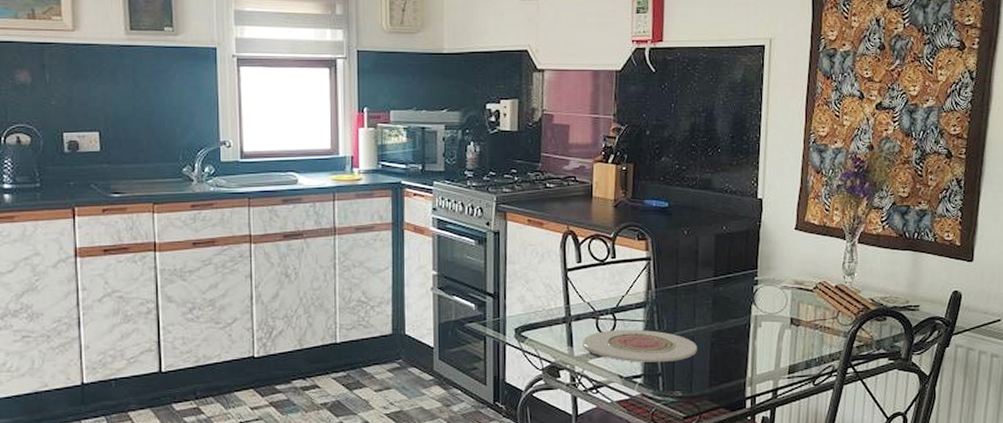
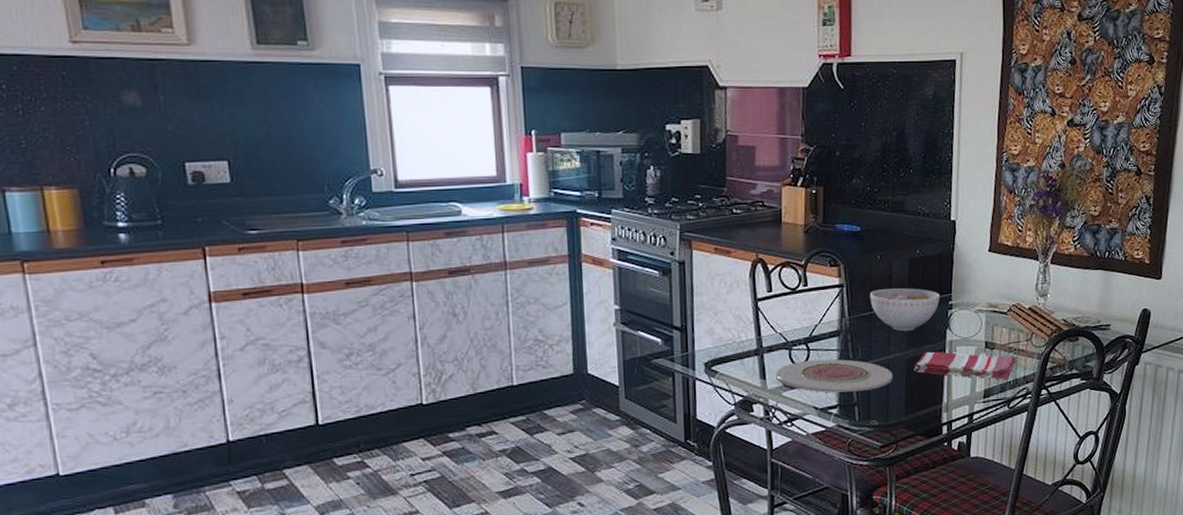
bowl: none [676,263,745,305] -> present [870,288,940,331]
dish towel: none [718,325,822,356] -> present [914,351,1016,380]

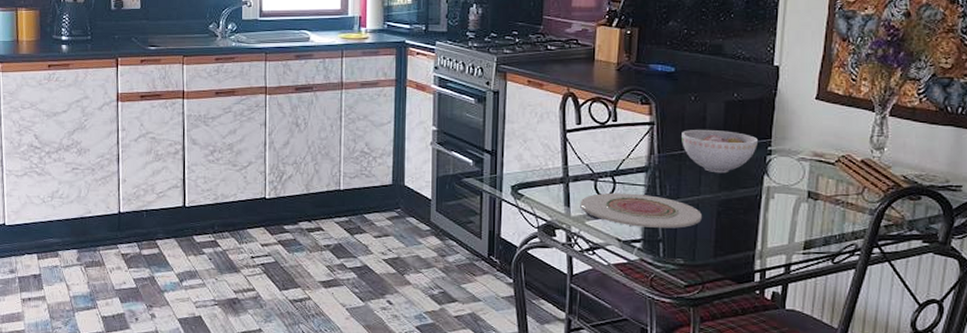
dish towel: present [914,351,1016,380] -> none [725,195,844,233]

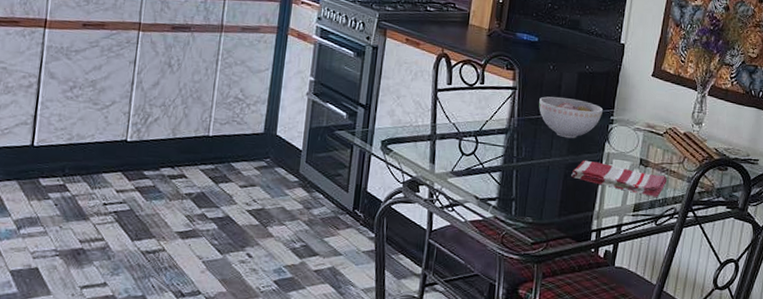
plate: present [580,192,702,229] -> none [444,151,551,189]
dish towel: none [725,195,844,233] -> present [571,160,668,197]

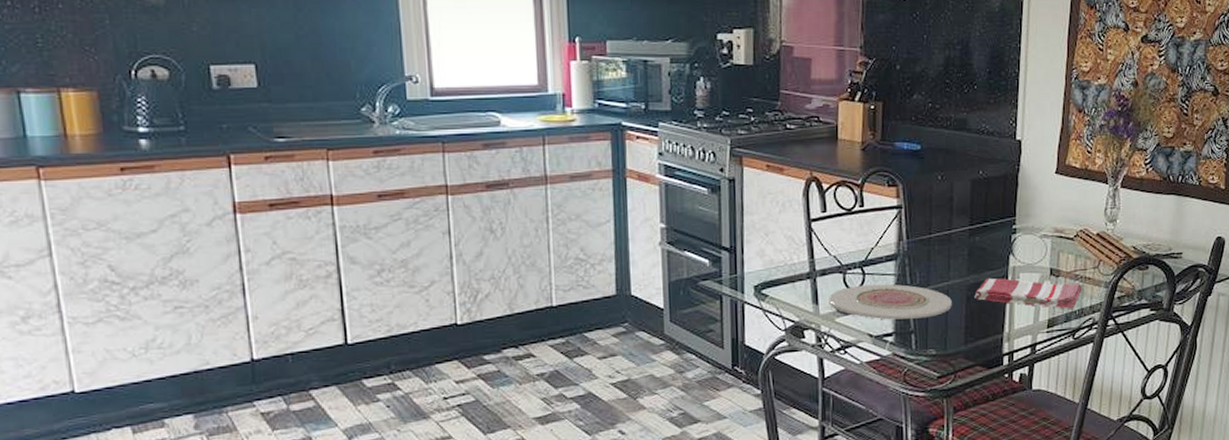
plate: none [444,151,551,189] -> present [829,284,952,320]
bowl: present [539,96,603,139] -> none [930,210,1003,256]

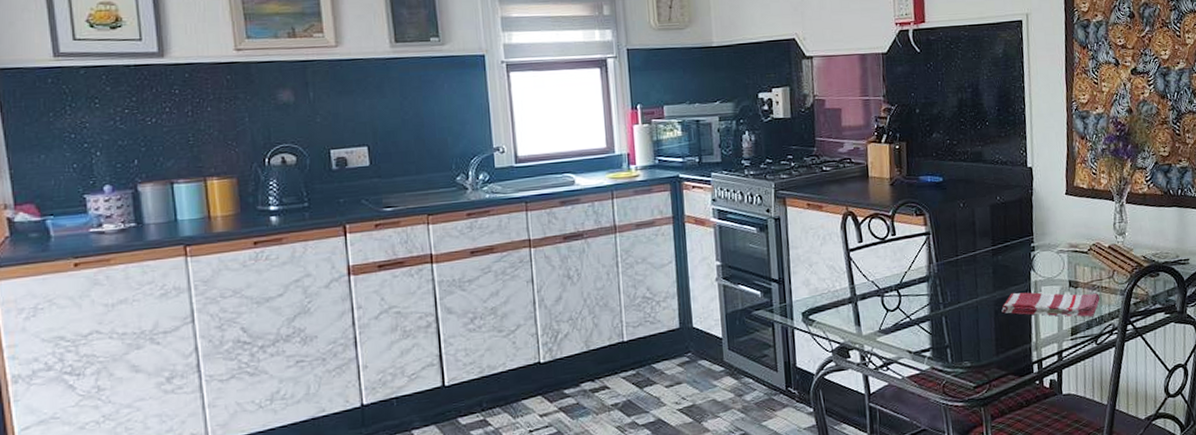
plate: present [829,284,952,320] -> none [870,303,982,337]

